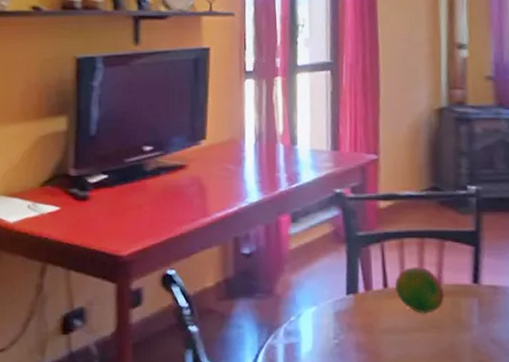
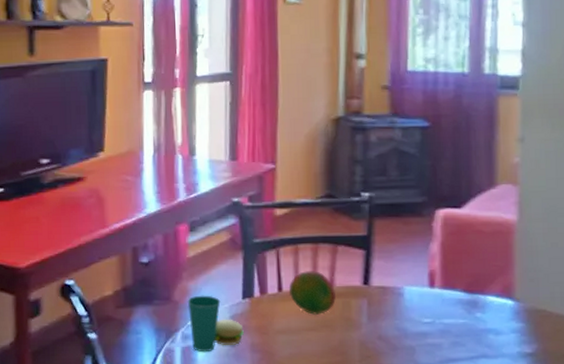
cup: none [289,289,349,351] -> present [187,295,244,353]

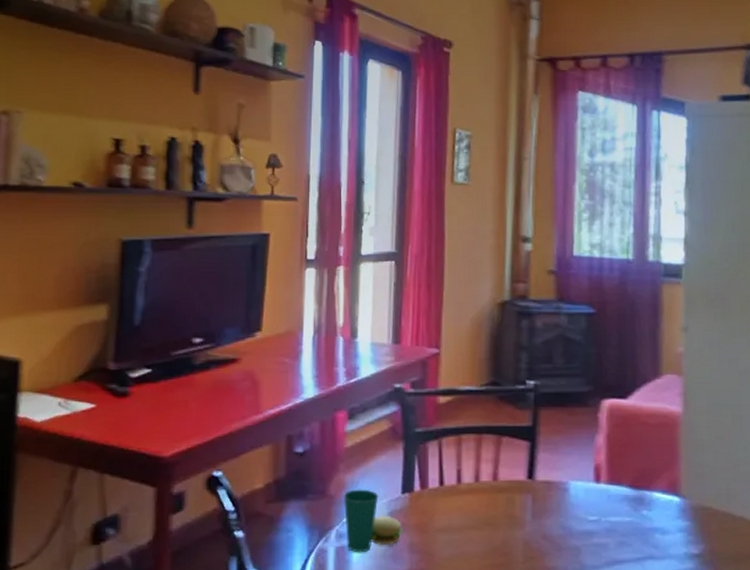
fruit: present [288,271,337,315] -> none [450,464,500,511]

